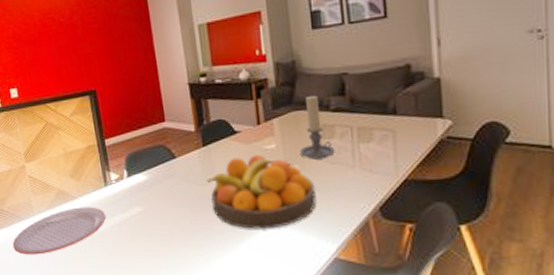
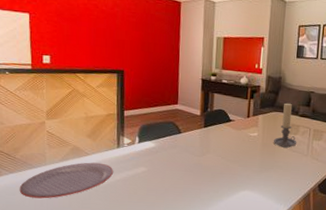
fruit bowl: present [207,155,317,229] -> none [202,139,279,193]

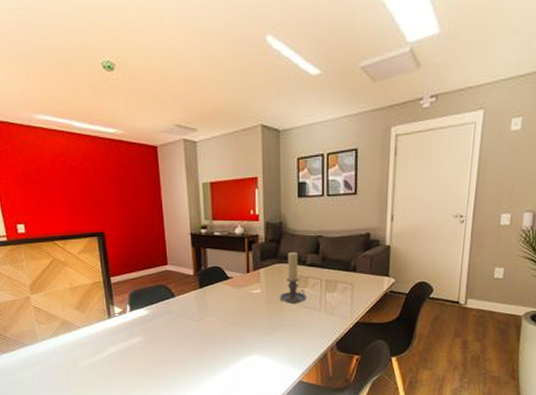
plate: present [19,162,114,199] -> none [14,336,109,377]

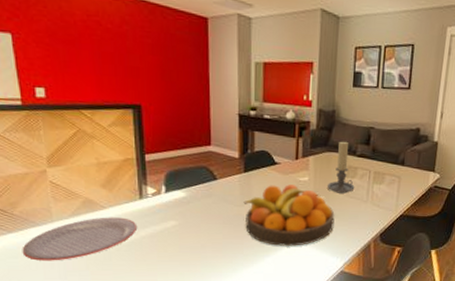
plate: none [14,336,109,377] -> present [22,217,138,261]
fruit bowl: none [201,298,289,358] -> present [243,184,335,246]

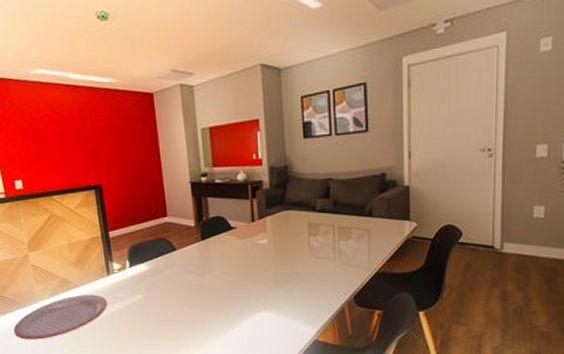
fruit bowl: present [243,184,335,246] -> none [204,249,301,315]
candle holder: present [327,141,355,194] -> none [288,197,319,254]

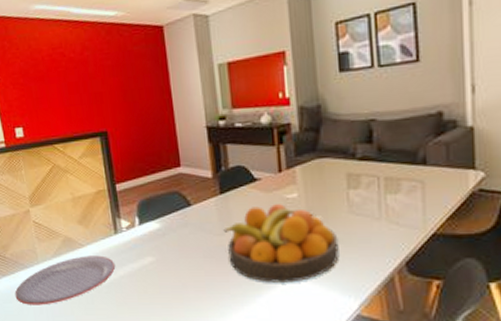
fruit bowl: none [204,249,301,315] -> present [223,204,339,283]

